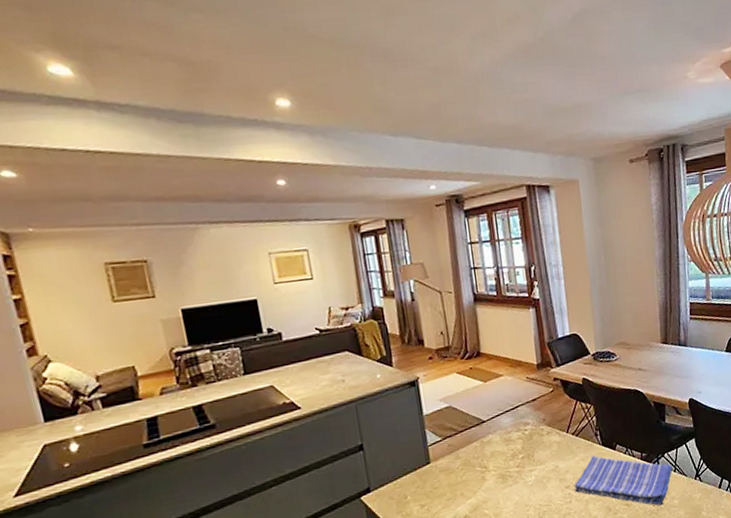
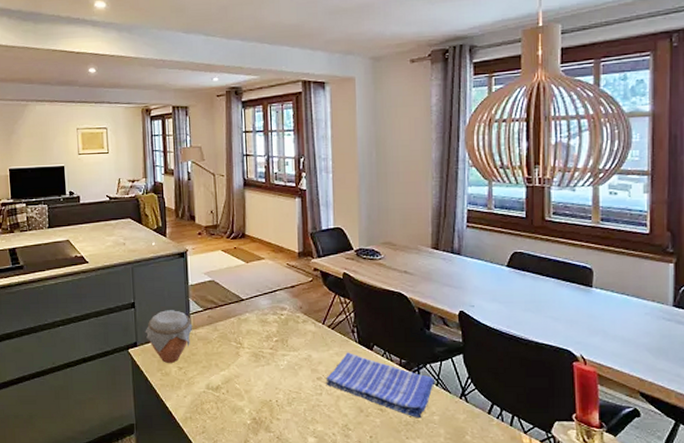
jar: none [378,445,433,504] -> present [145,310,193,363]

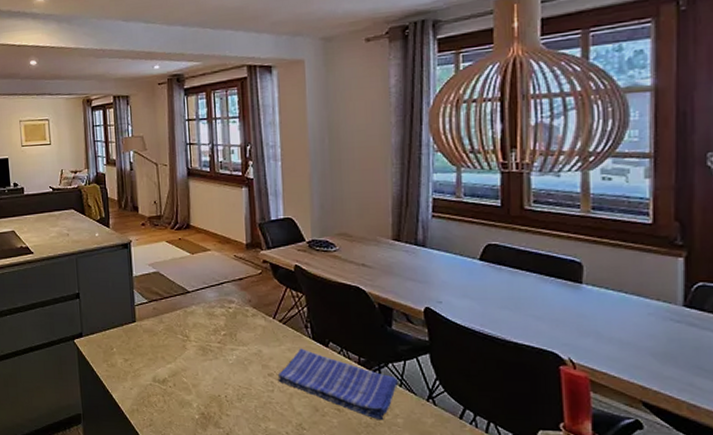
jar: present [145,310,193,363] -> none [90,301,138,354]

